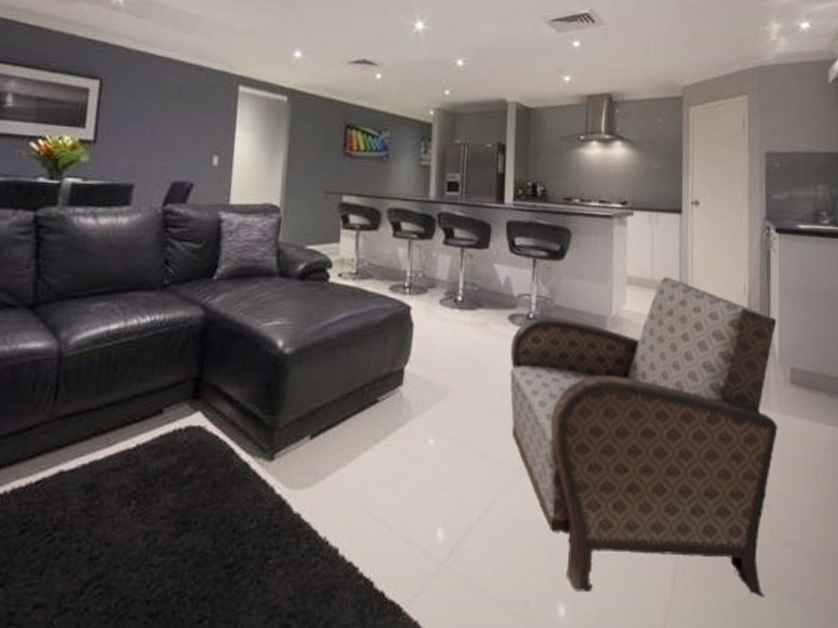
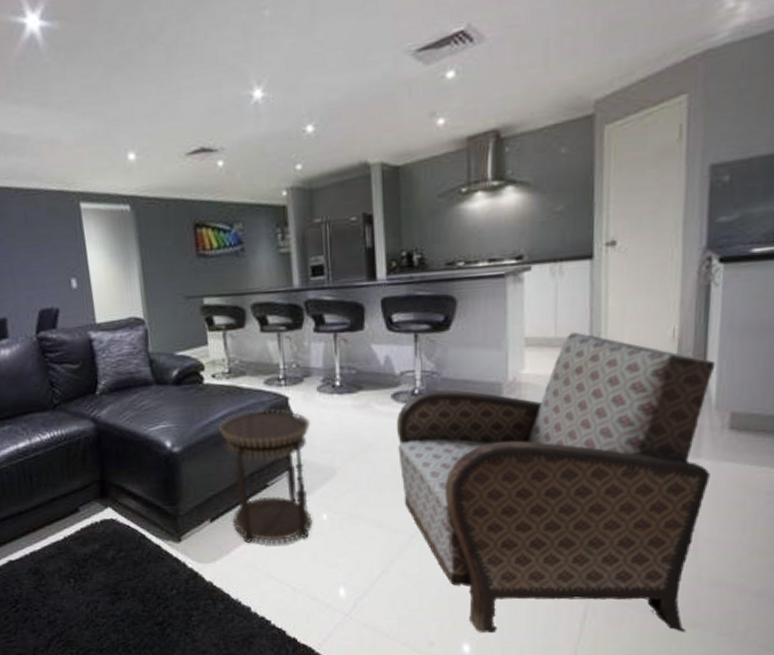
side table: none [334,316,429,472] -> present [218,409,313,545]

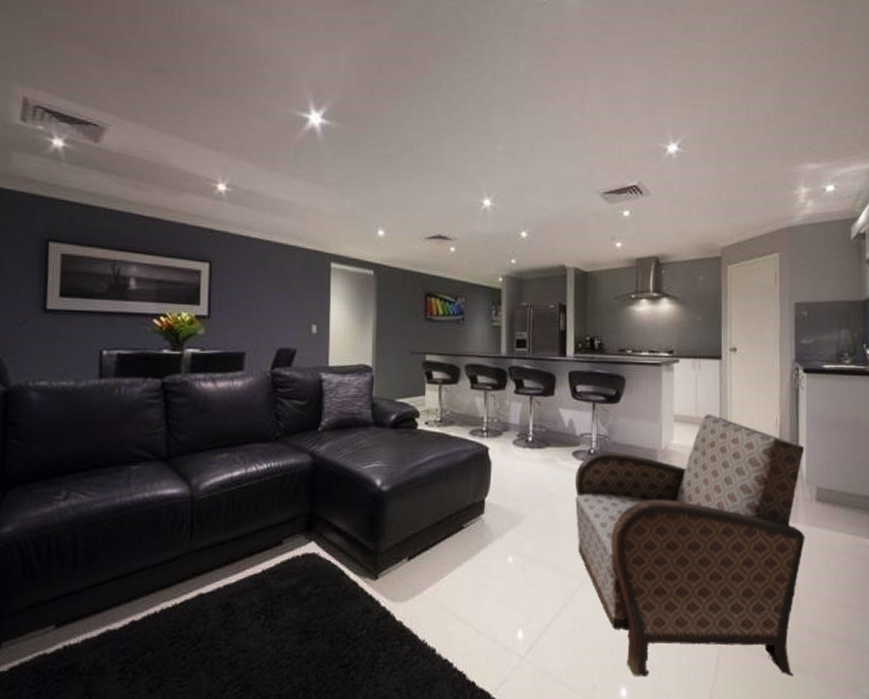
side table: present [218,409,313,545] -> none [426,457,504,586]

